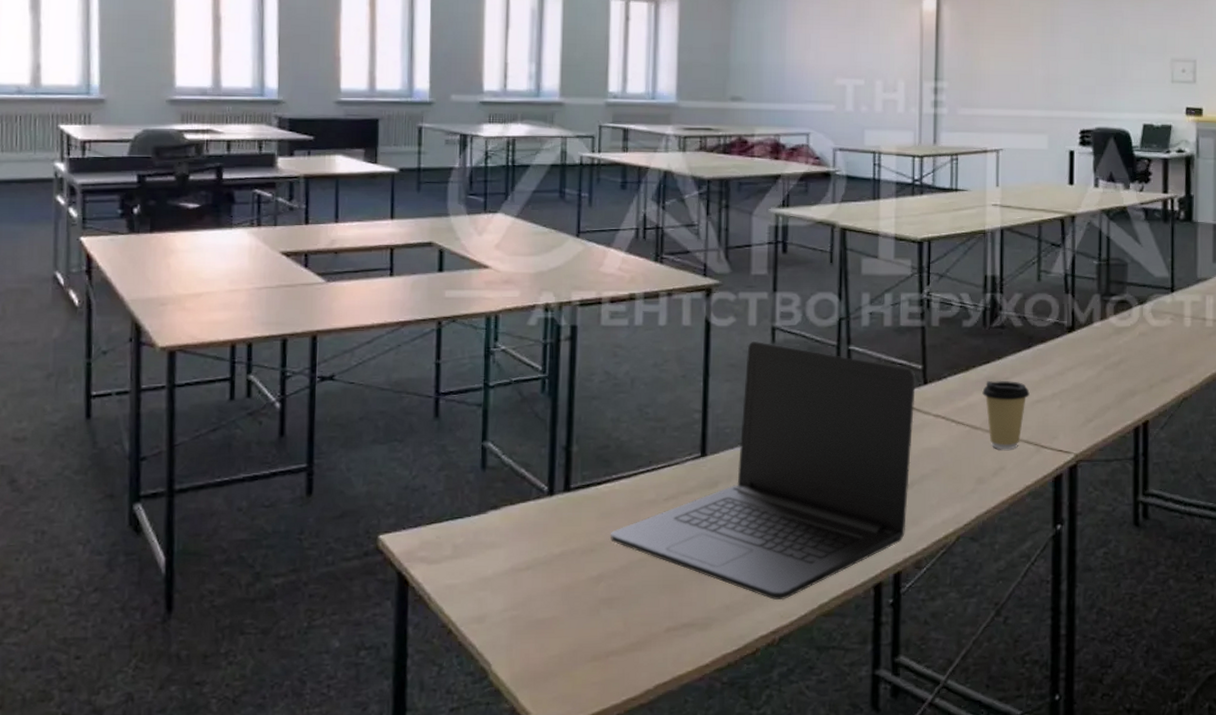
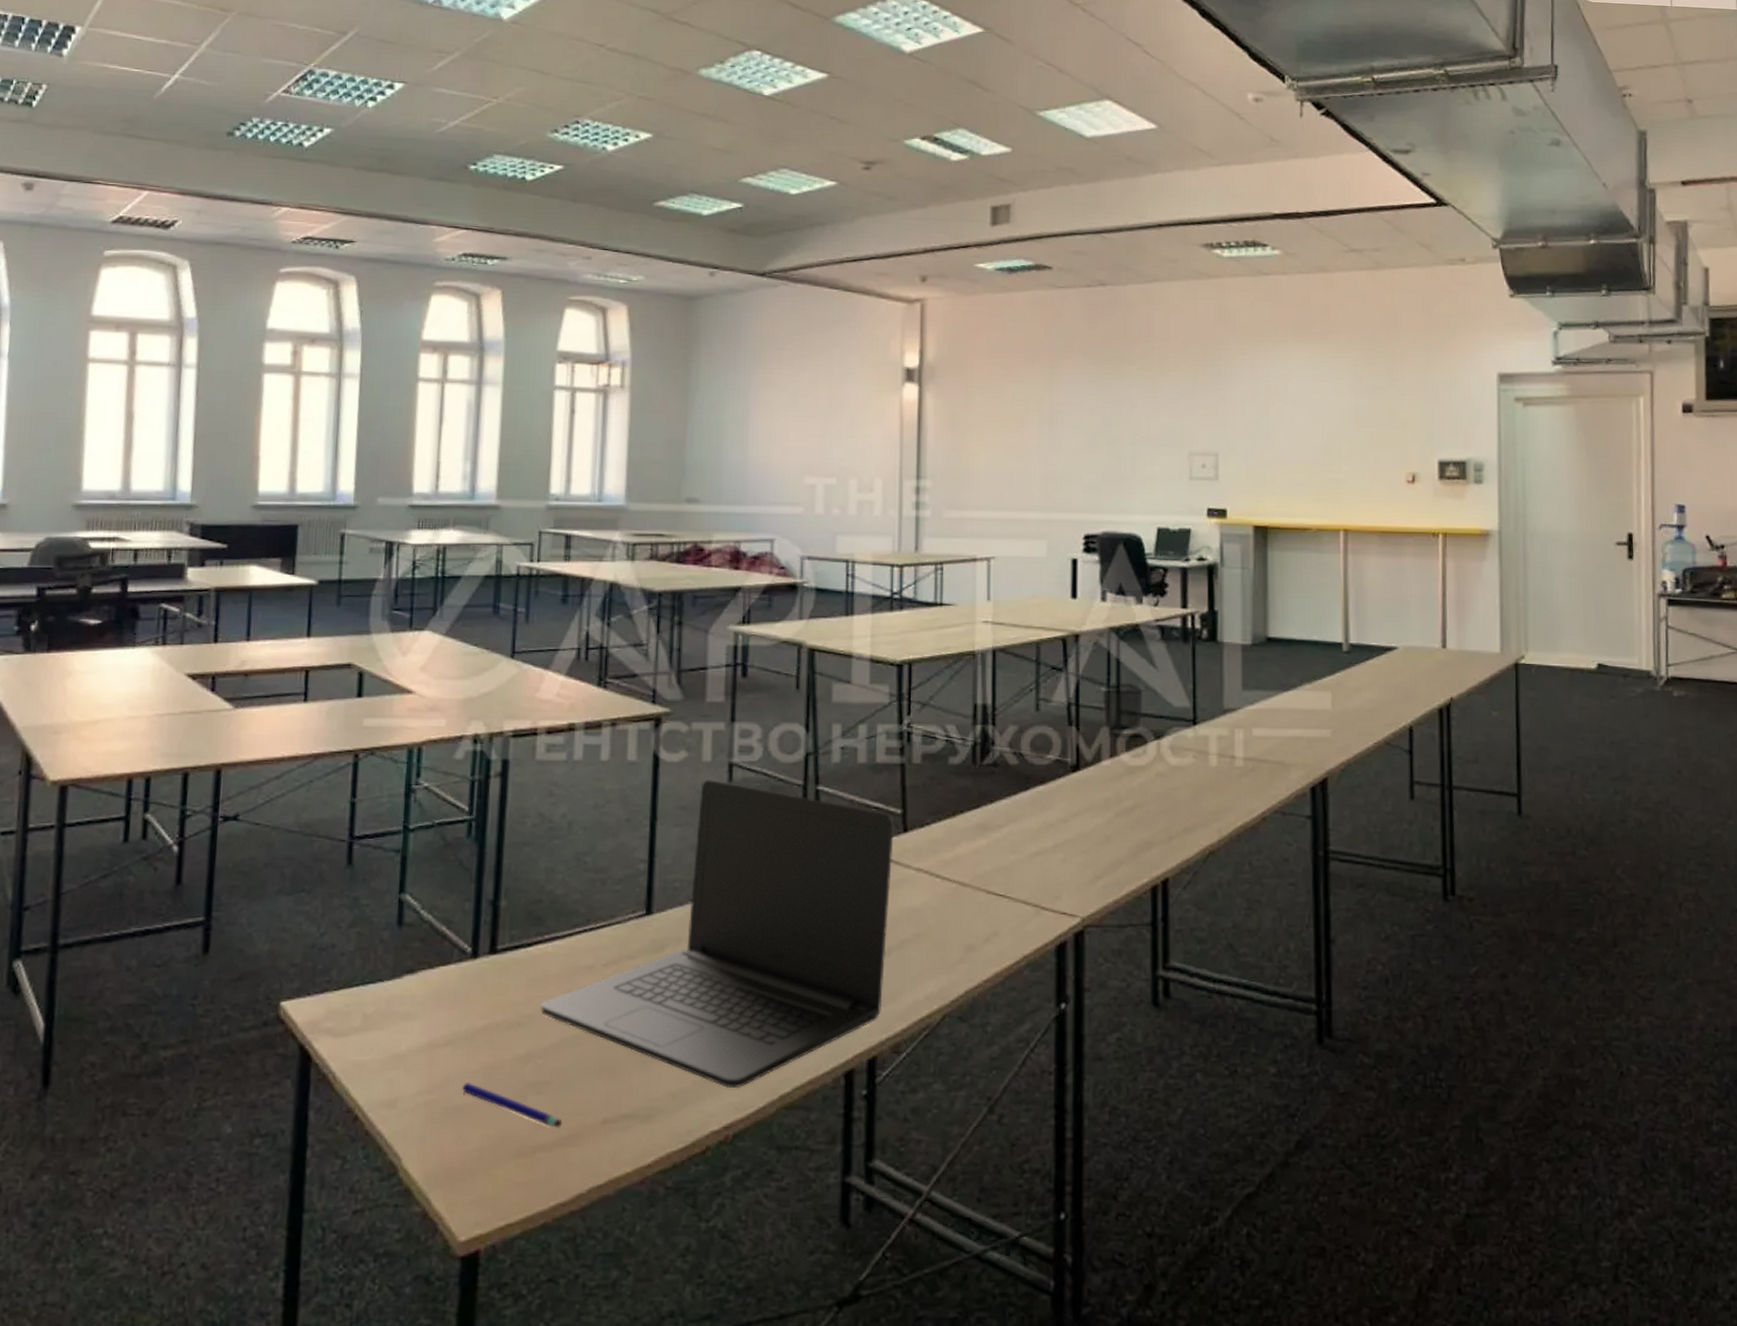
pen: none [543,600,632,636] -> present [462,1083,563,1128]
coffee cup: present [982,380,1030,450] -> none [972,828,1027,912]

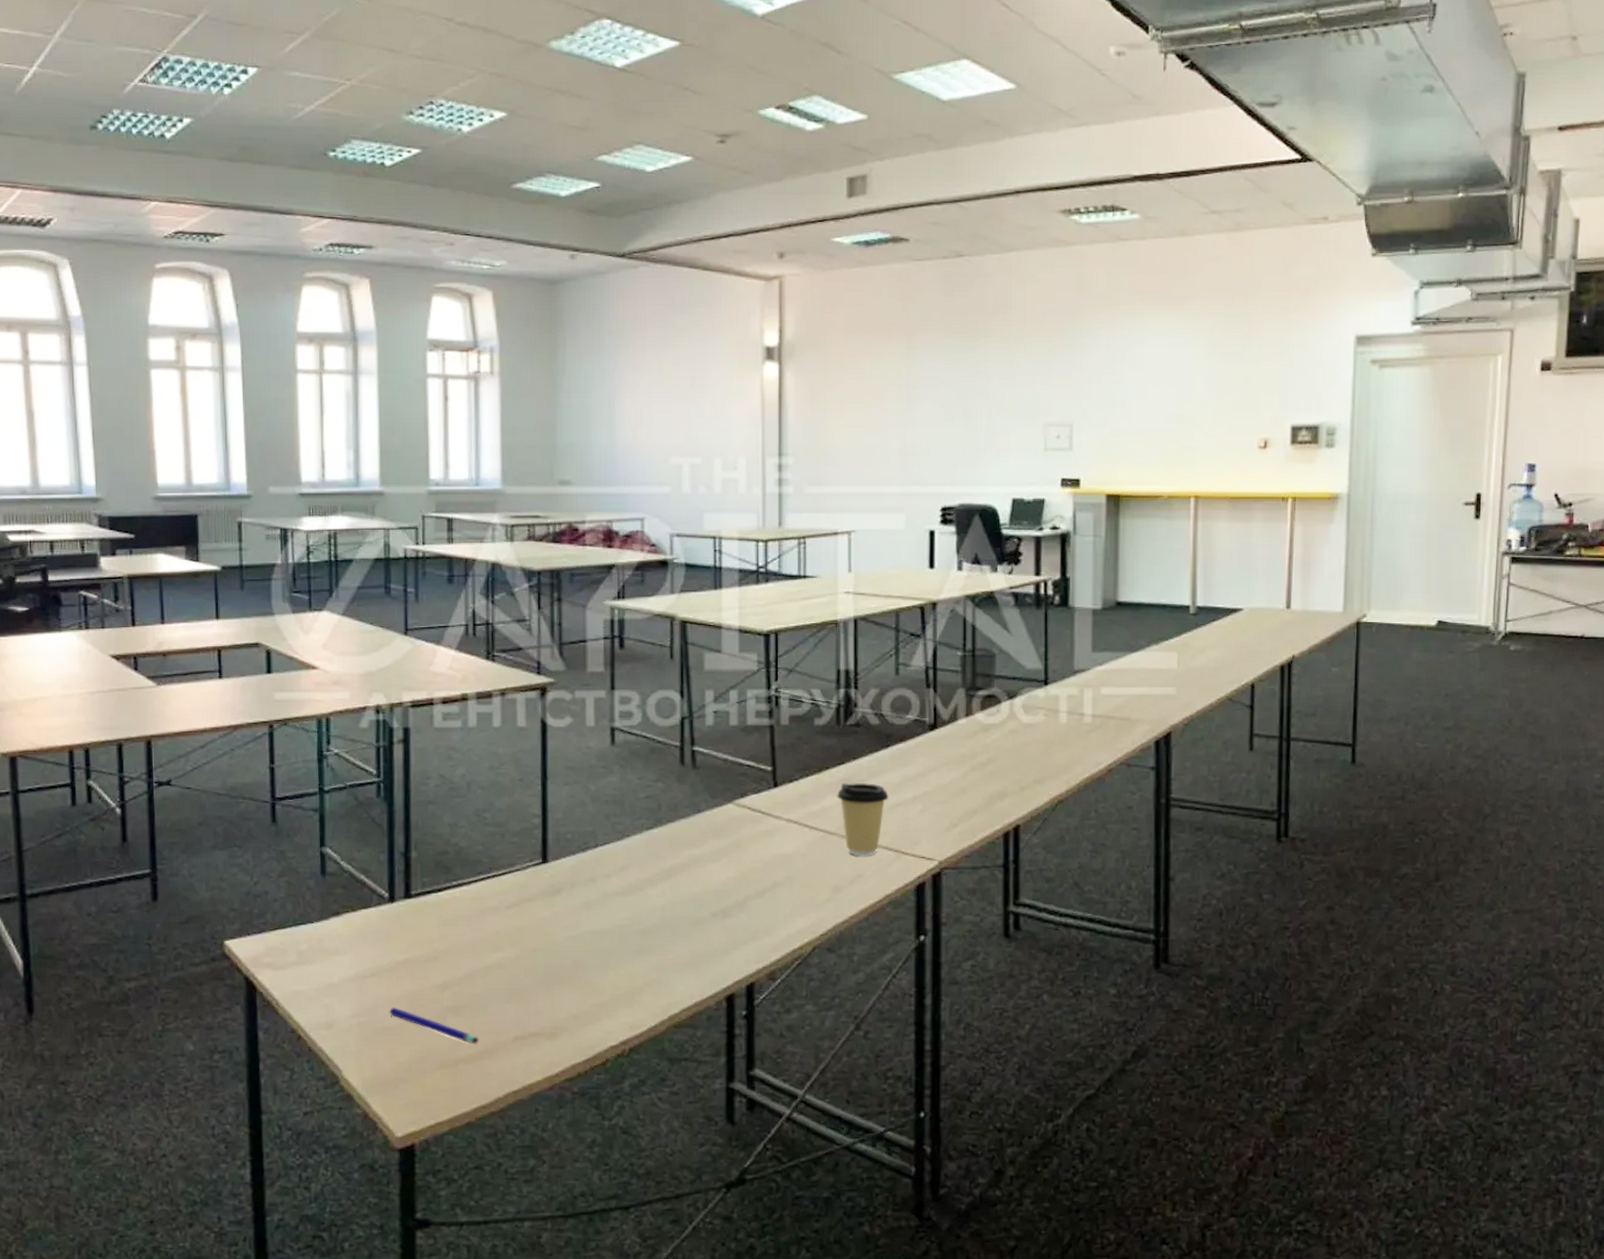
laptop: present [541,780,895,1089] -> none [454,743,766,1011]
coffee cup: none [972,828,1027,912] -> present [837,782,889,857]

